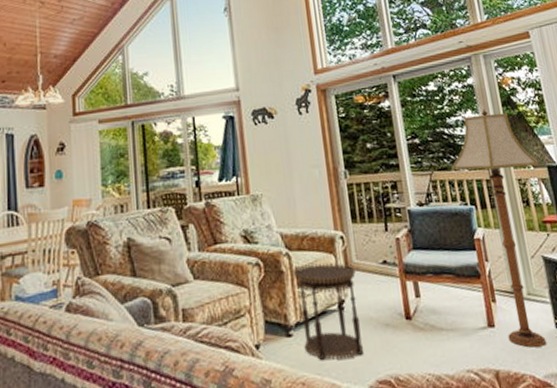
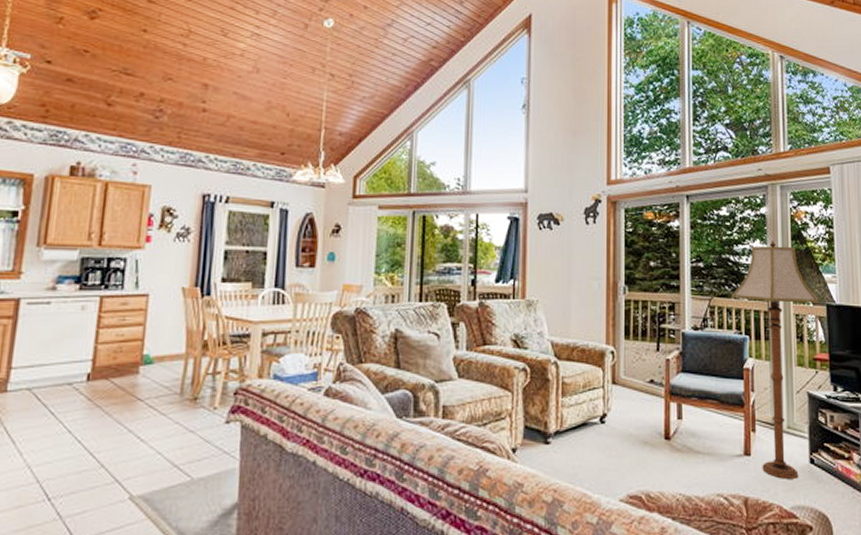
side table: present [293,263,363,361] -> none [559,375,623,471]

